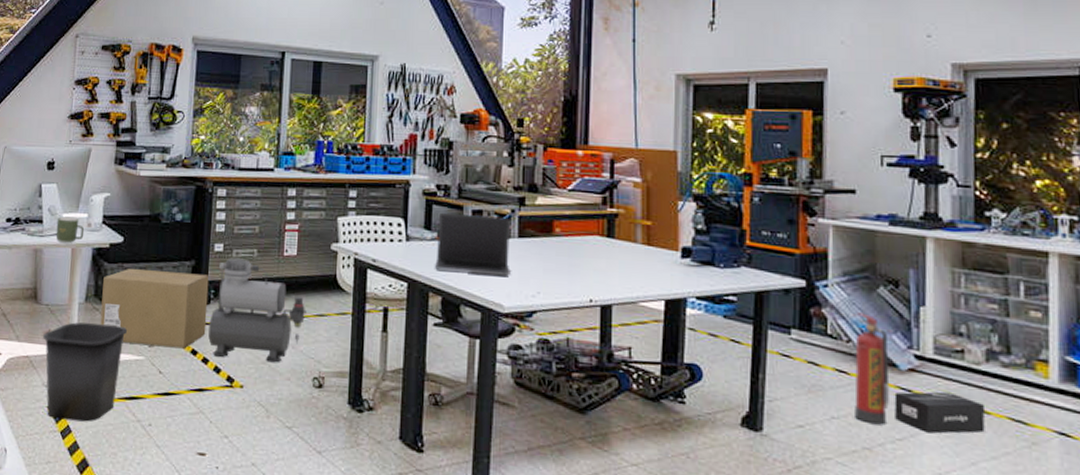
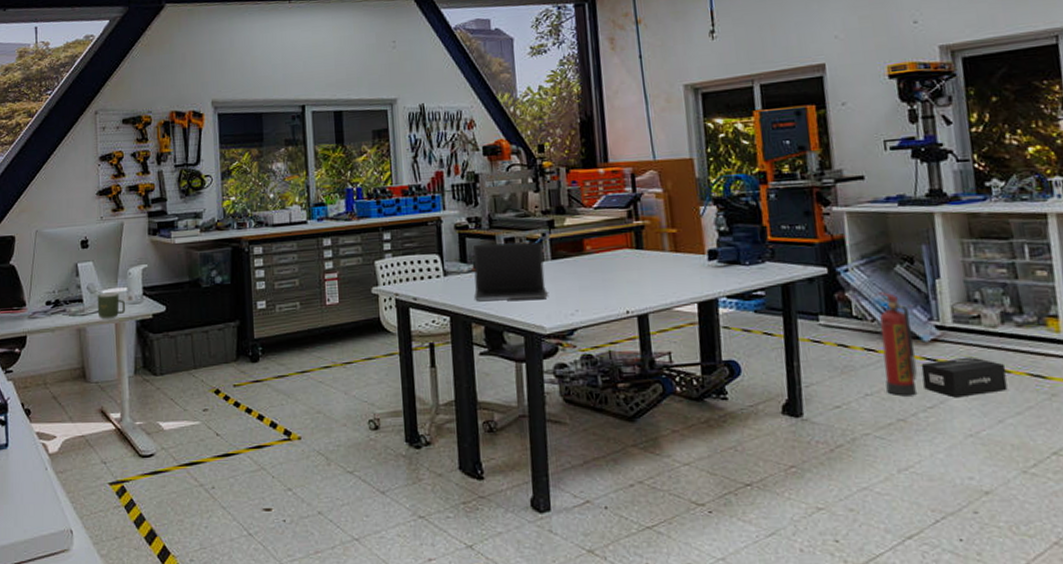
waste bin: present [43,322,127,422] -> none [96,394,179,494]
box: present [100,269,210,349] -> none [150,333,258,411]
air compressor: present [208,258,308,363] -> none [260,312,356,412]

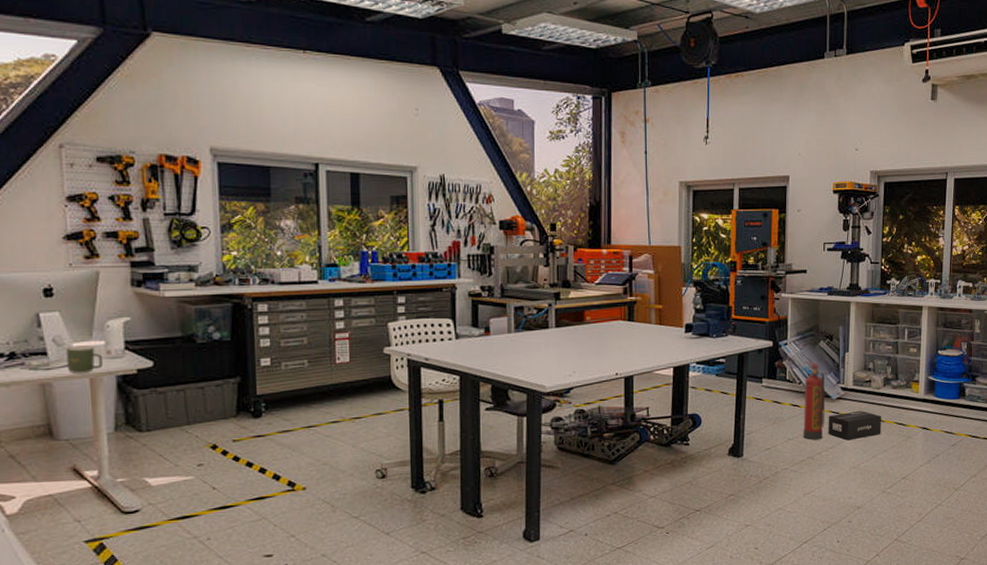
laptop computer: present [472,241,548,302] -> none [484,310,550,363]

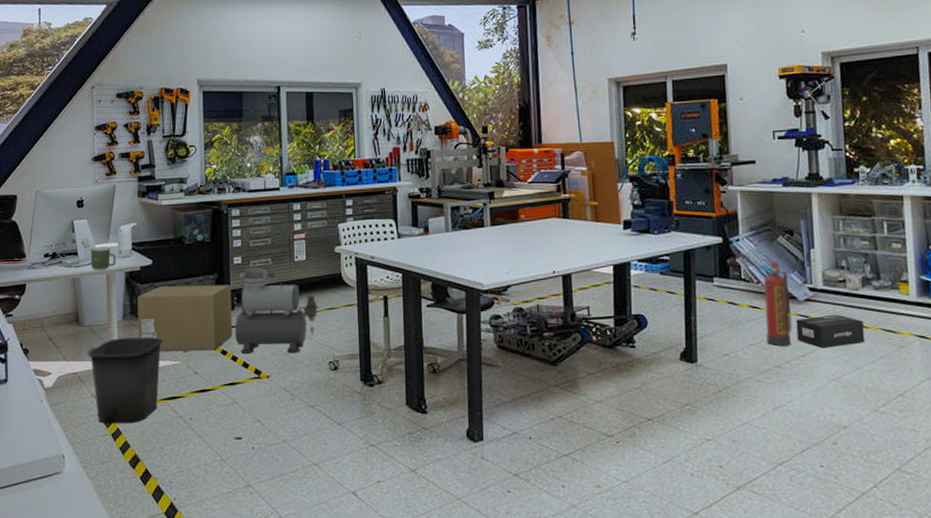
waste bin: none [67,450,170,551] -> present [88,337,163,424]
box: none [134,389,261,466] -> present [138,284,233,352]
air compressor: none [263,370,365,465] -> present [235,267,320,354]

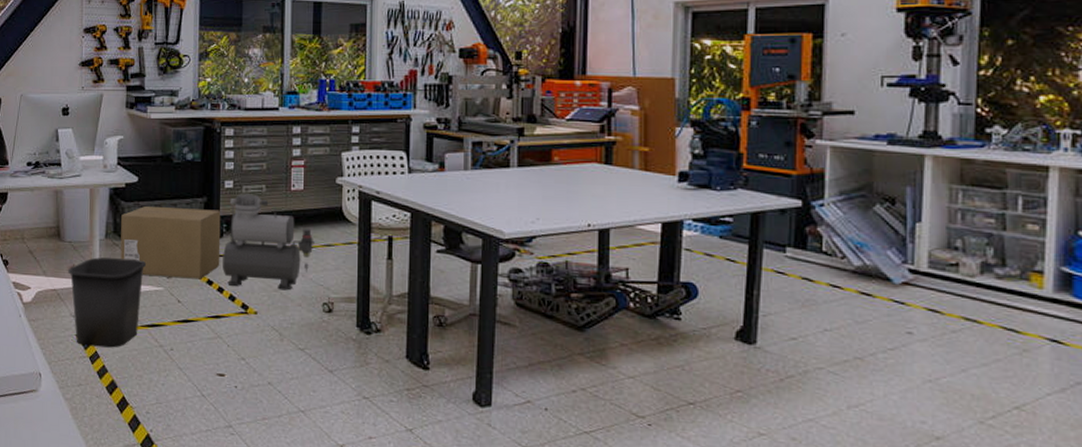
mug: present [90,247,117,270] -> none [74,159,101,184]
fire extinguisher: present [762,259,793,347] -> none [847,230,883,336]
box: present [795,314,865,348] -> none [887,303,978,343]

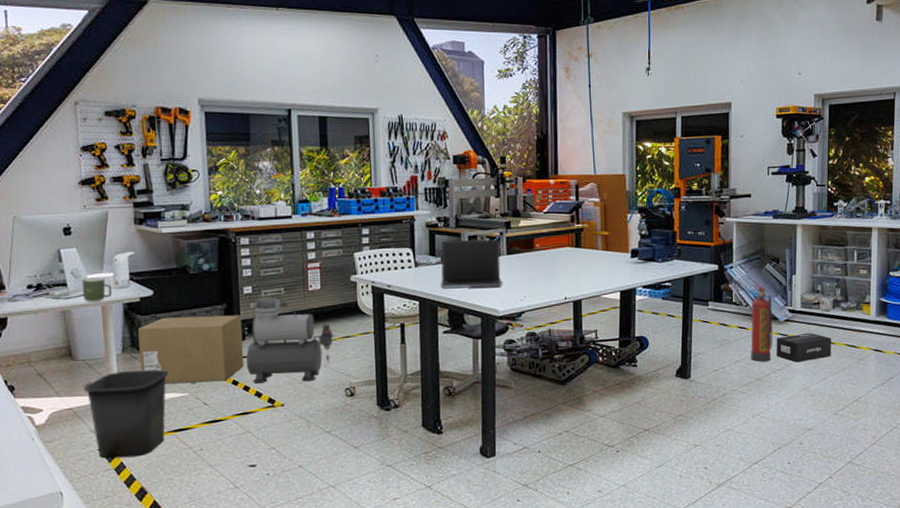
mug: none [74,159,101,184] -> present [82,277,113,302]
laptop computer: none [437,145,510,204] -> present [440,239,502,289]
fire extinguisher: none [847,230,883,336] -> present [751,284,774,362]
box: none [887,303,978,343] -> present [776,332,832,363]

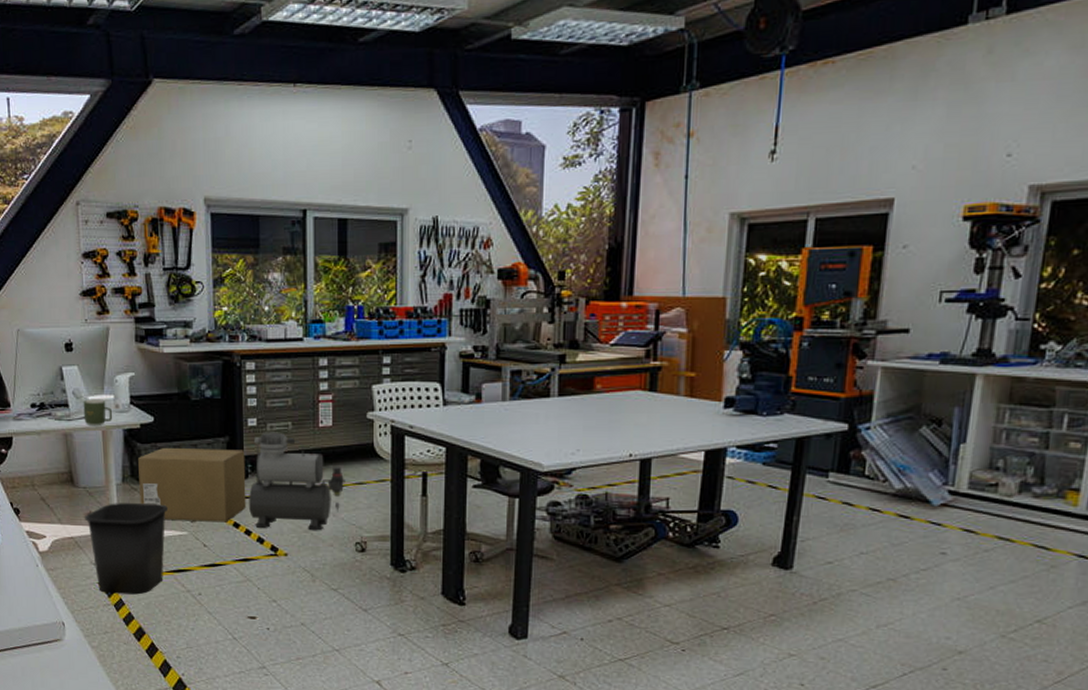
laptop computer: present [440,239,502,289] -> none [474,374,550,435]
fire extinguisher: present [751,284,774,362] -> none [883,453,924,558]
box: present [776,332,832,363] -> none [922,523,1012,563]

